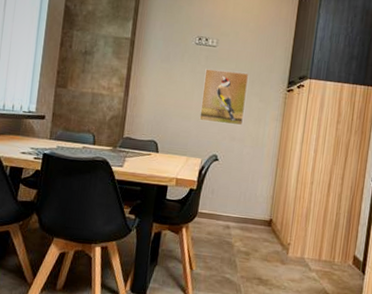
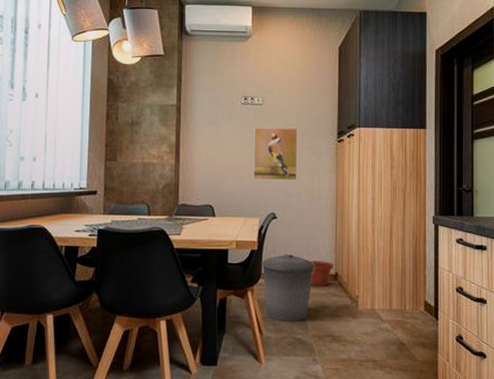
trash can: none [198,196,251,262] -> present [261,254,316,322]
plant pot: none [244,205,270,231] -> present [310,261,334,286]

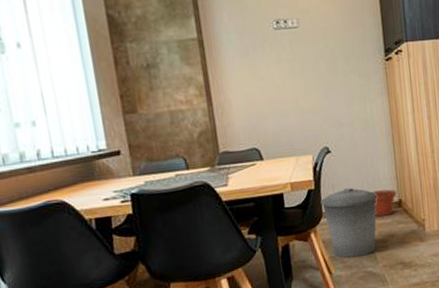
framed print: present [253,127,298,181] -> none [292,49,348,114]

